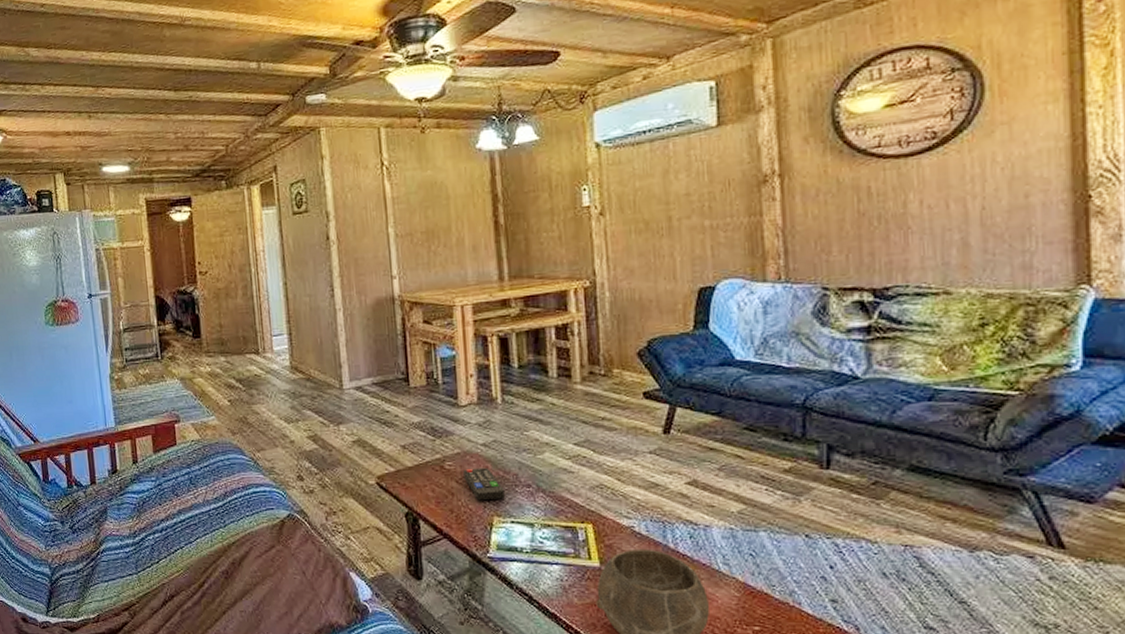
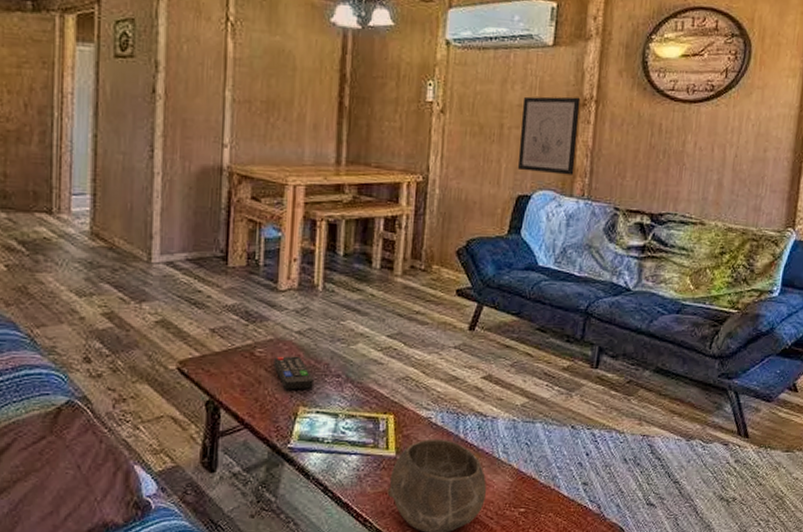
wall art: none [690,174,764,262] -> present [517,96,581,175]

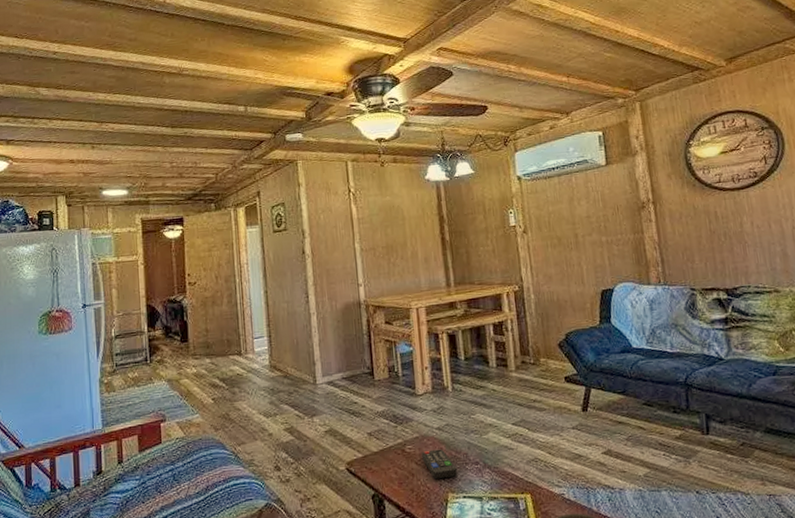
wall art: present [517,96,581,175] -> none [589,202,647,269]

